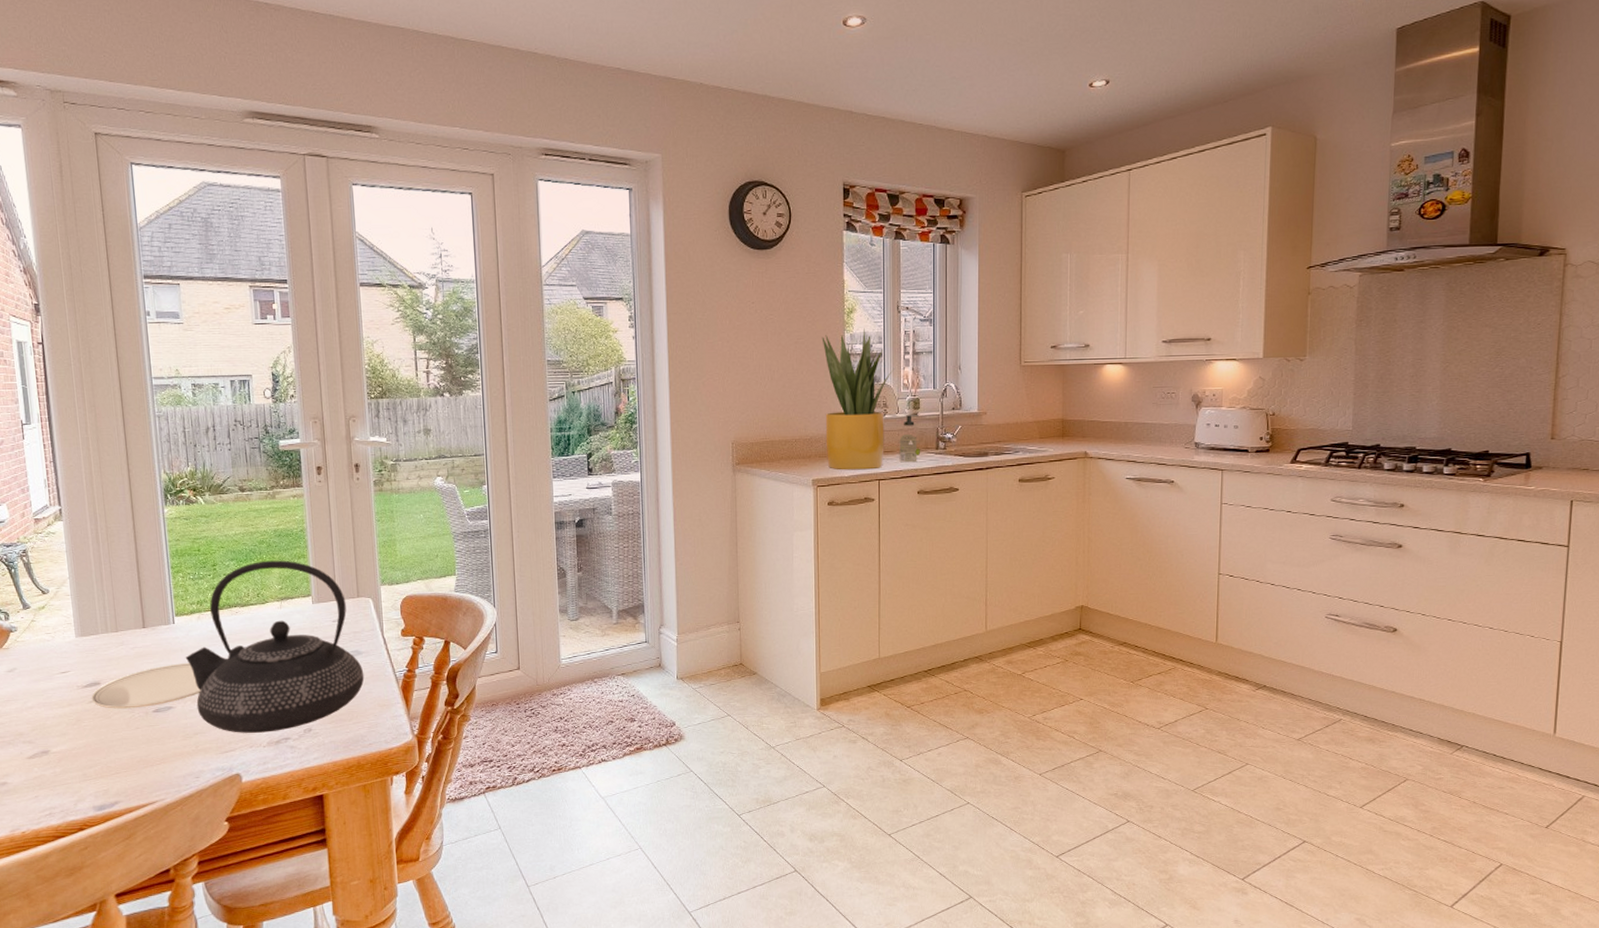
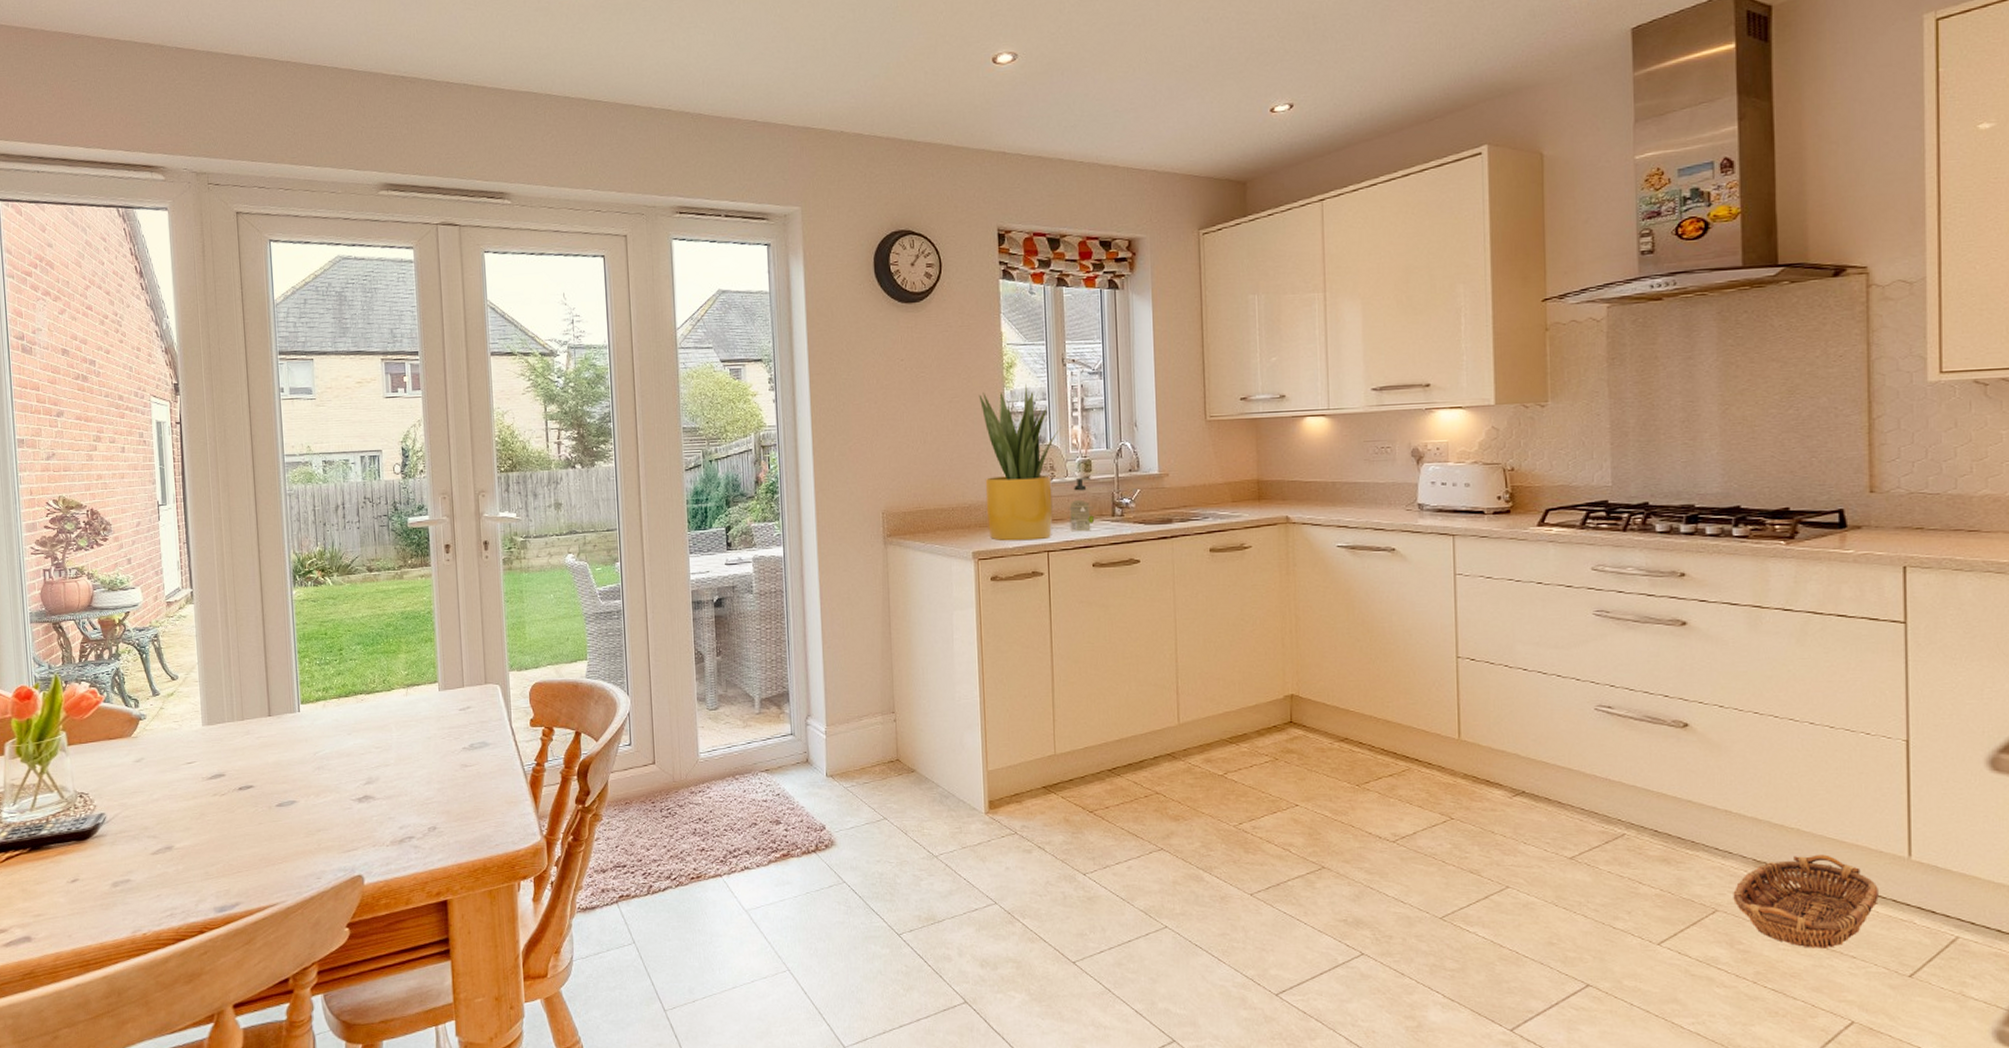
plate: present [91,663,201,709] -> none [215,754,325,802]
teapot: present [185,560,365,733] -> none [309,644,492,831]
basket: none [1420,733,1529,808] -> present [1733,854,1879,948]

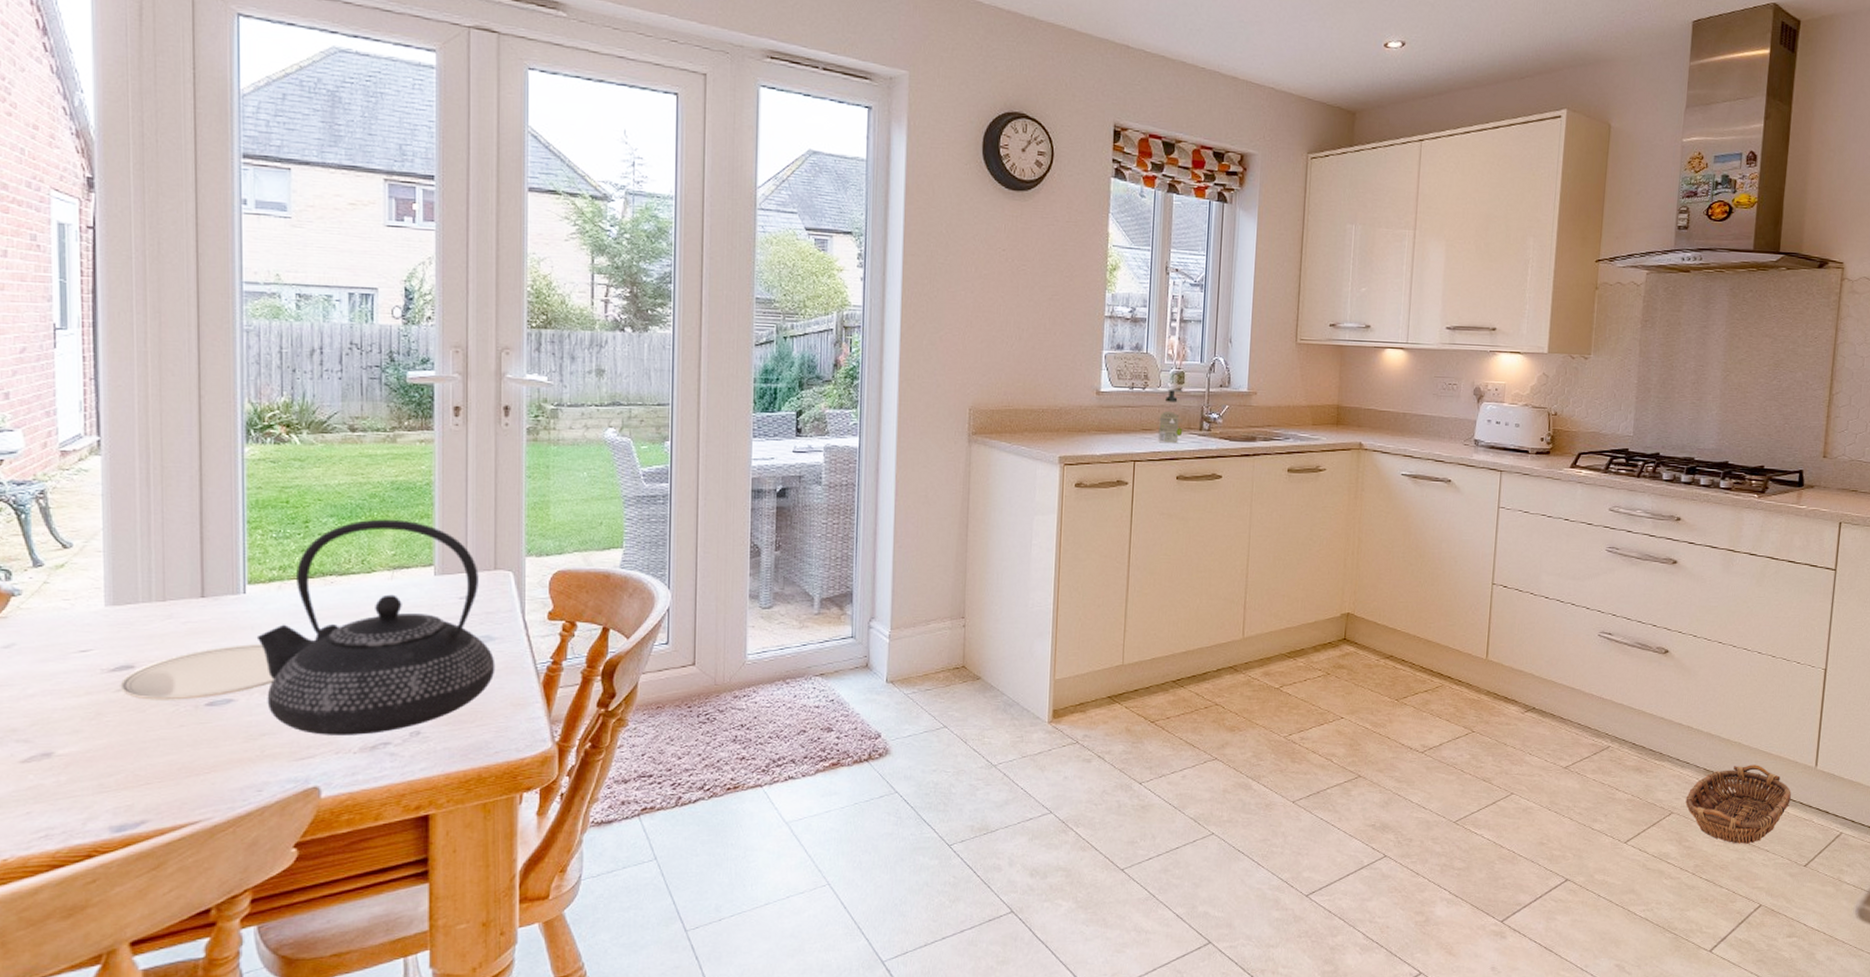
plate: none [215,754,325,802] -> present [120,644,275,700]
teapot: none [309,644,492,831] -> present [256,519,495,735]
planter: present [978,384,1062,541] -> none [1077,289,1159,449]

